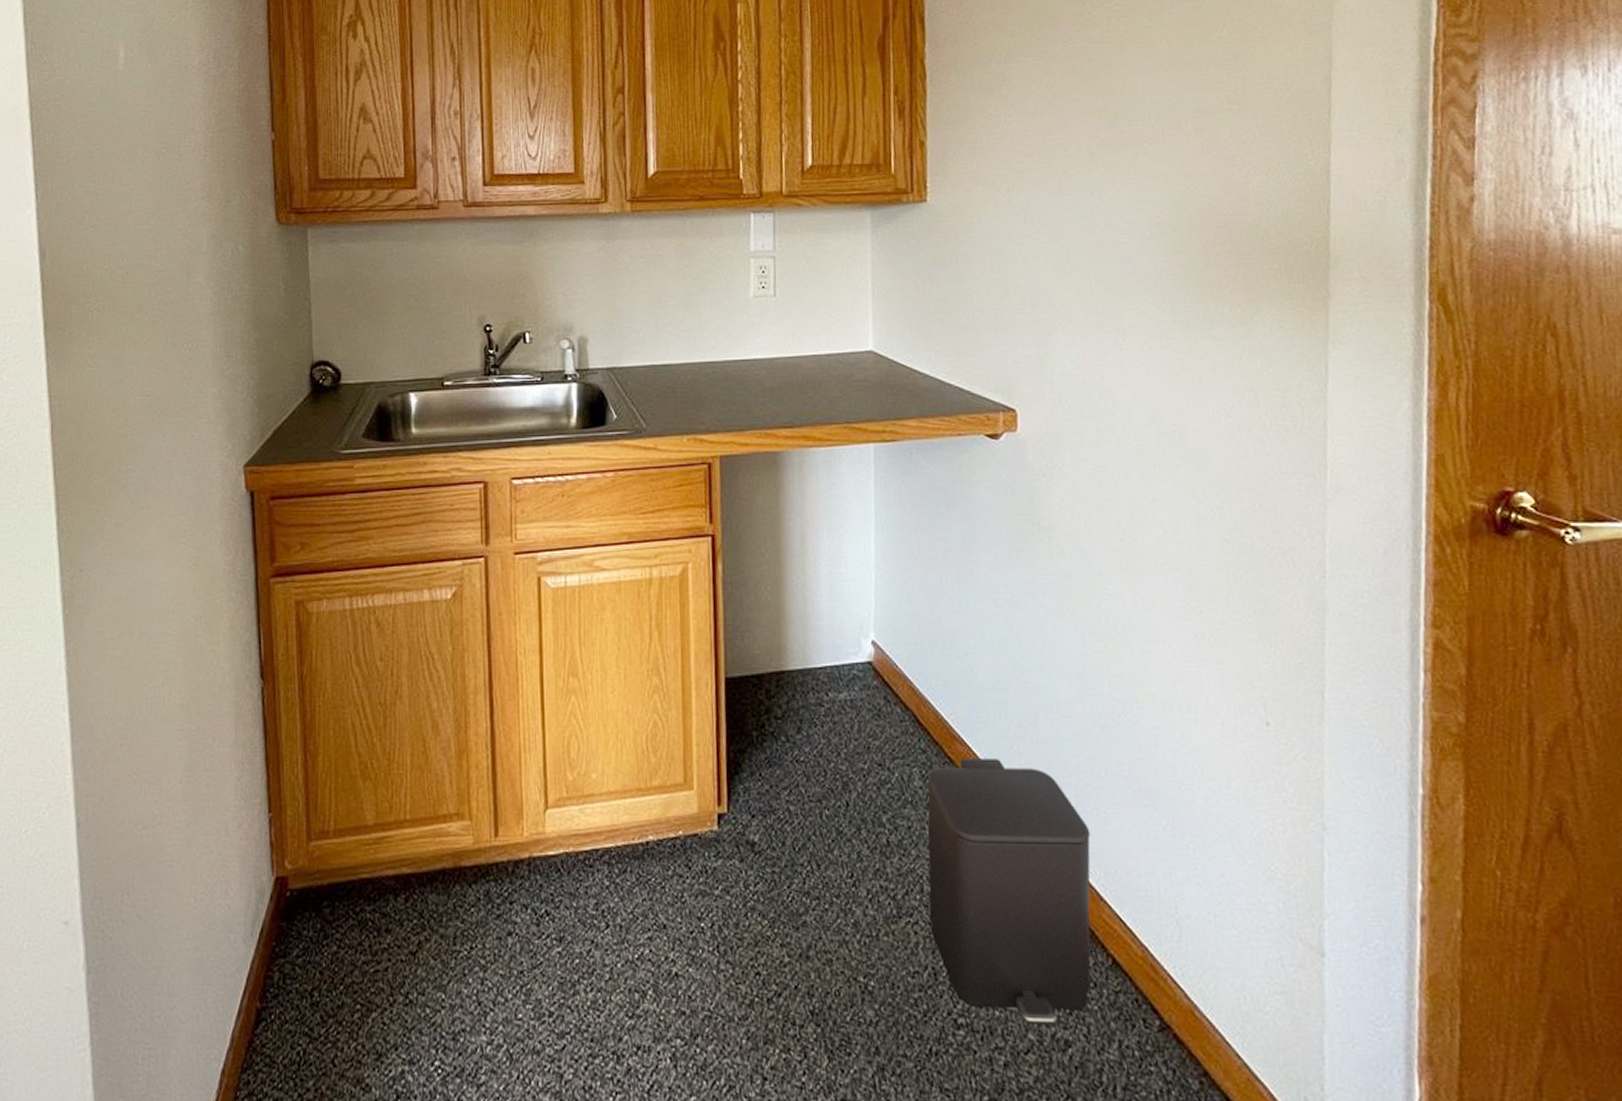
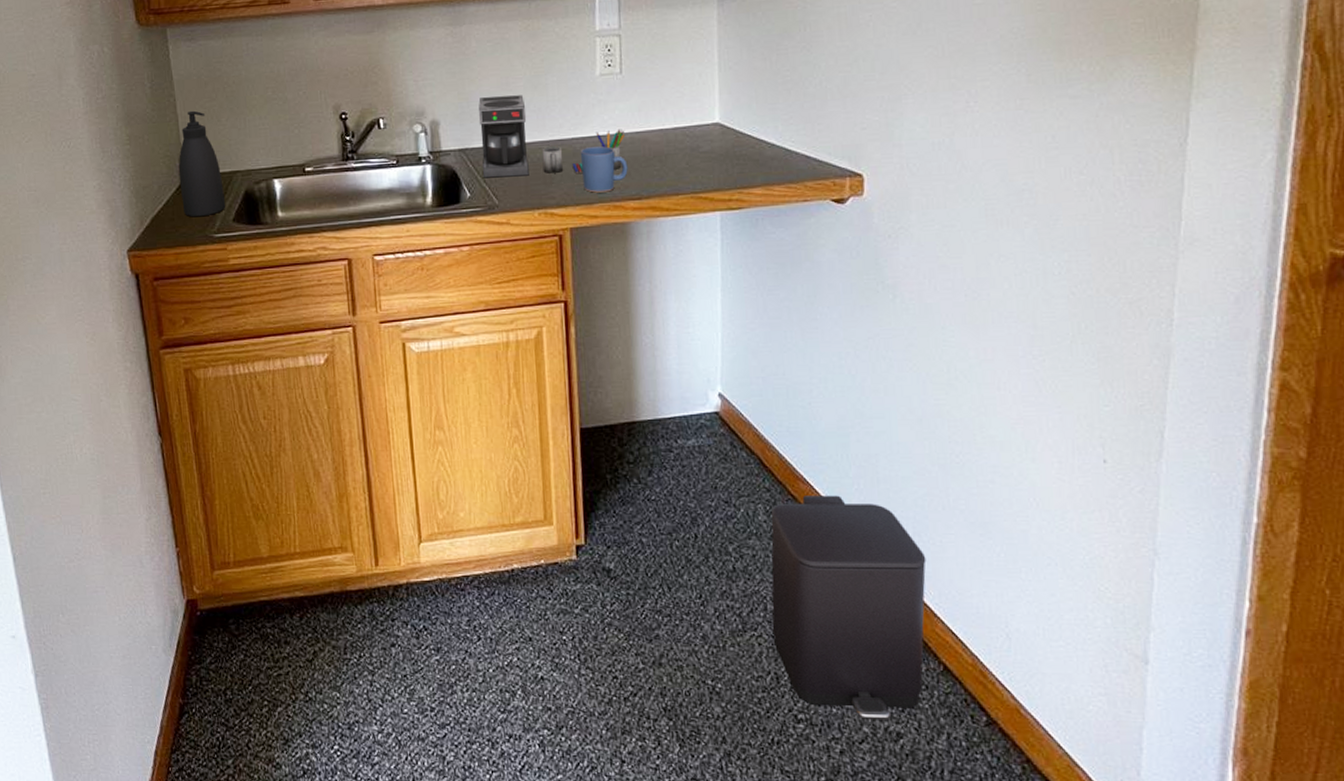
soap dispenser: none [307,316,356,431] -> present [179,110,226,217]
coffee maker: none [629,314,777,400] -> present [479,95,624,178]
mug: none [731,369,781,419] -> present [580,145,628,193]

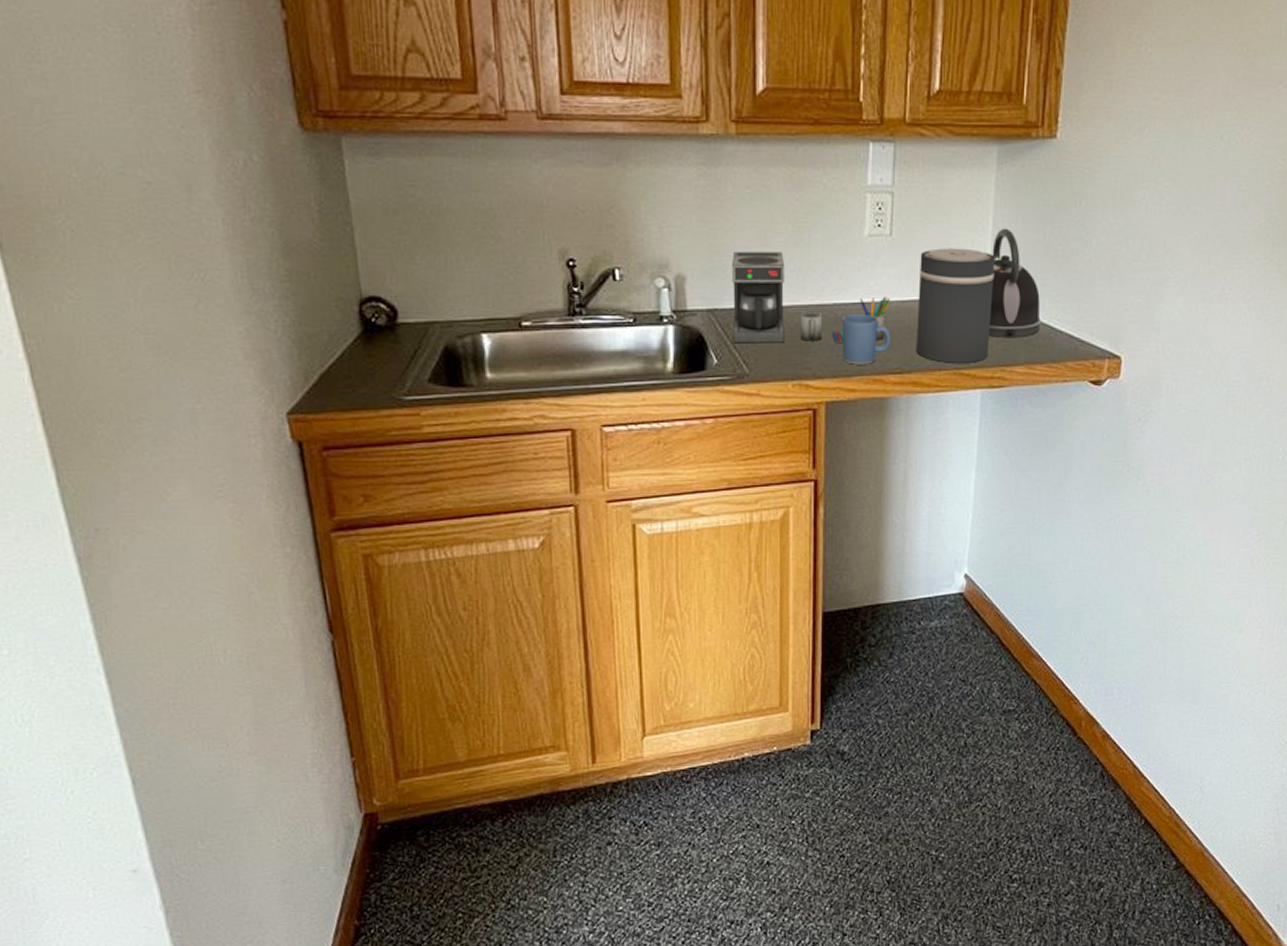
soap dispenser: present [179,110,226,217] -> none [357,244,420,375]
cylinder: none [650,80,725,188] -> present [916,248,995,363]
kettle: none [719,59,776,162] -> present [988,228,1042,338]
pedal bin: present [770,495,926,721] -> none [996,670,1140,874]

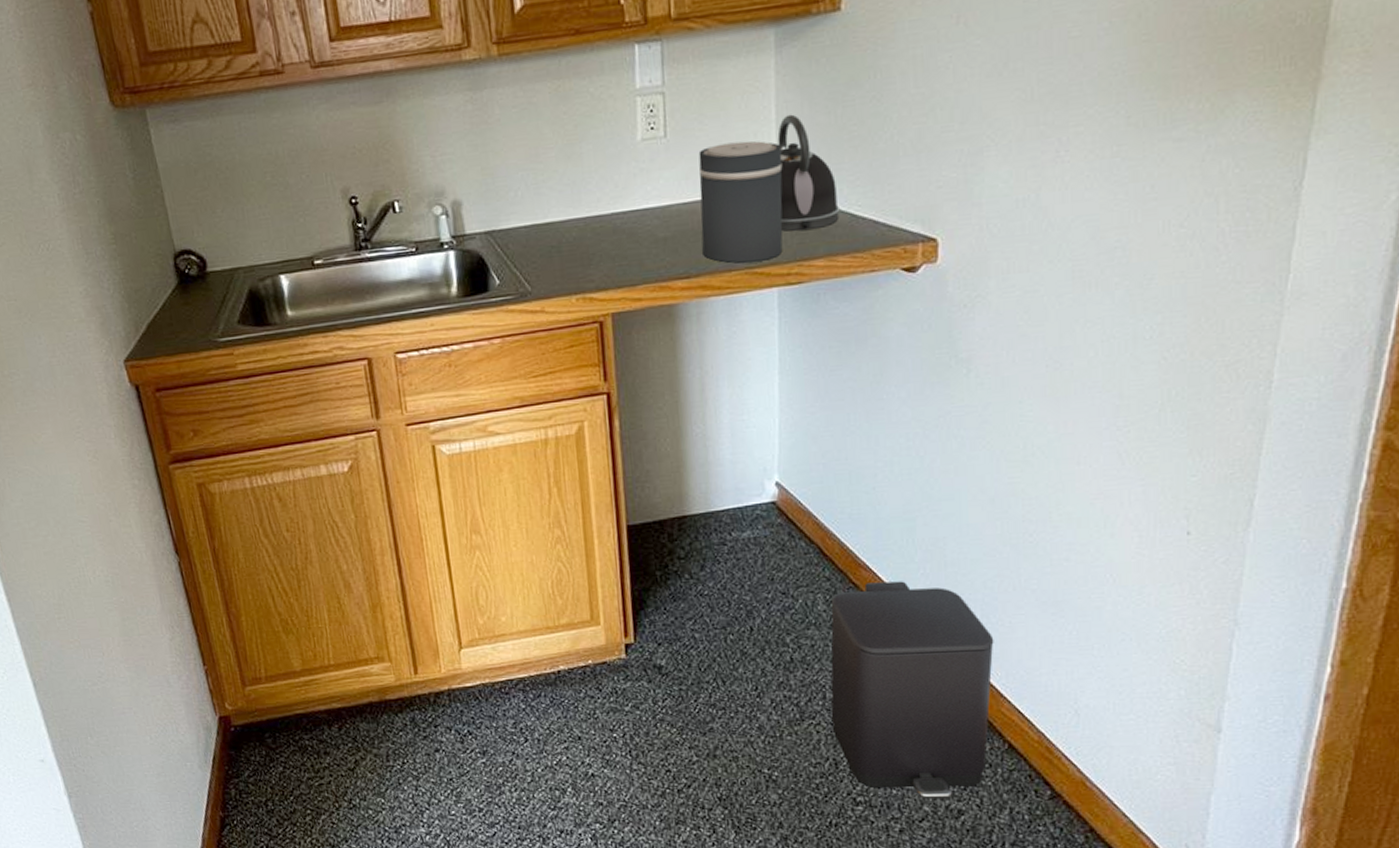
coffee maker: present [732,252,890,344] -> none [505,167,670,263]
mug: present [841,313,891,365] -> none [620,220,675,274]
pedal bin: none [996,670,1140,874] -> present [830,581,994,799]

